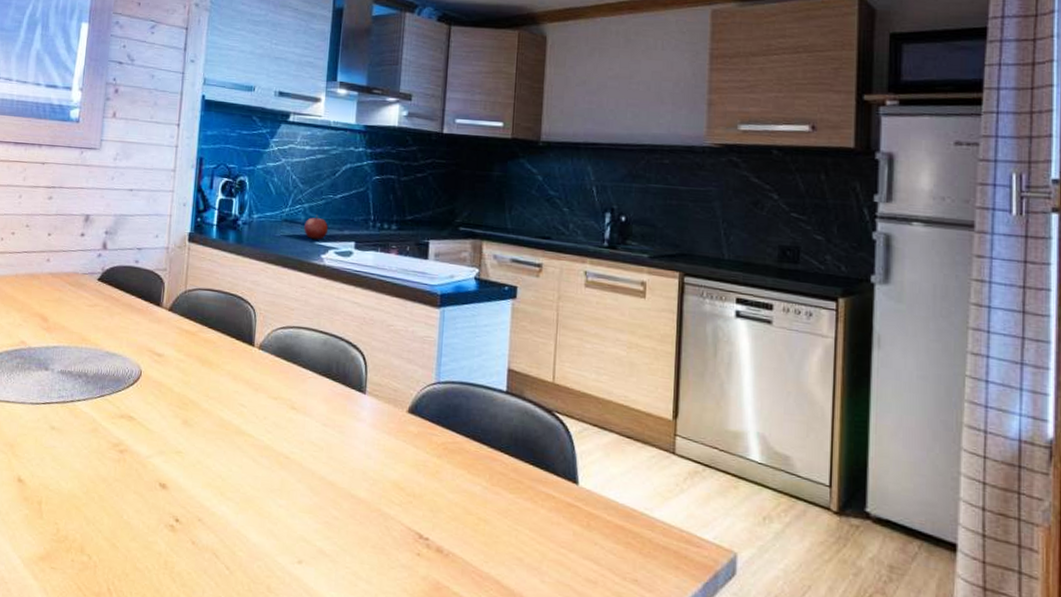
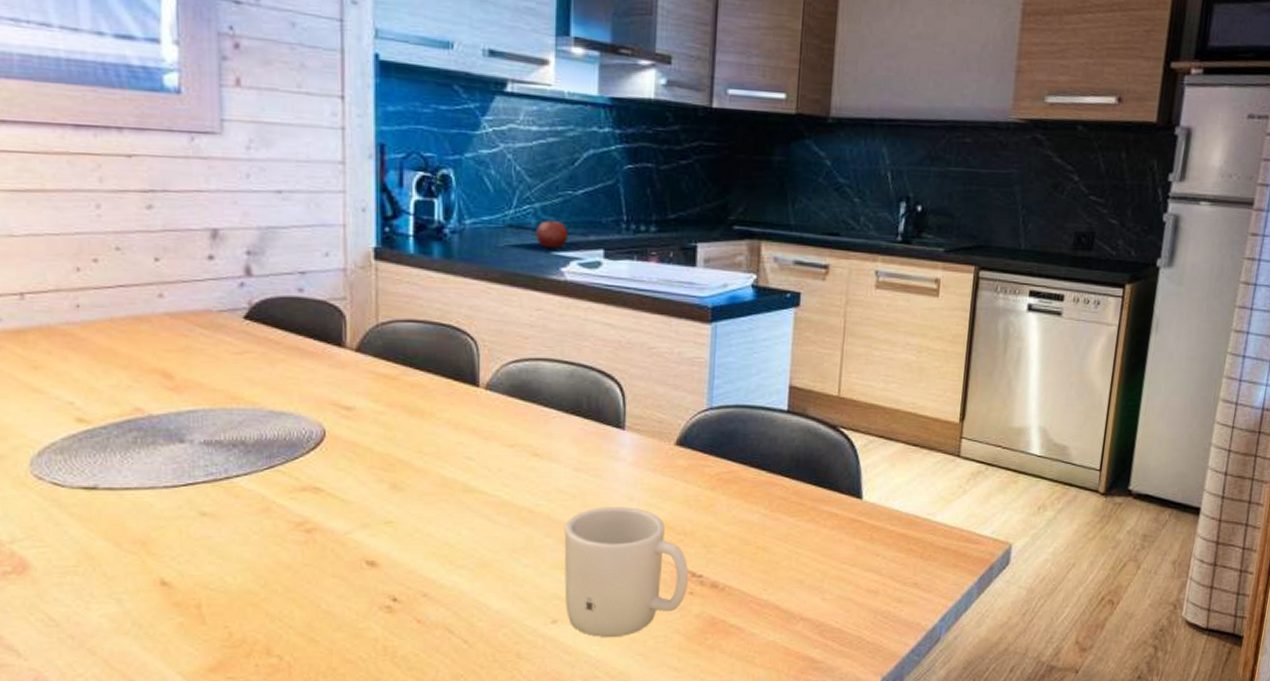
mug: none [310,461,417,587] -> present [564,507,689,638]

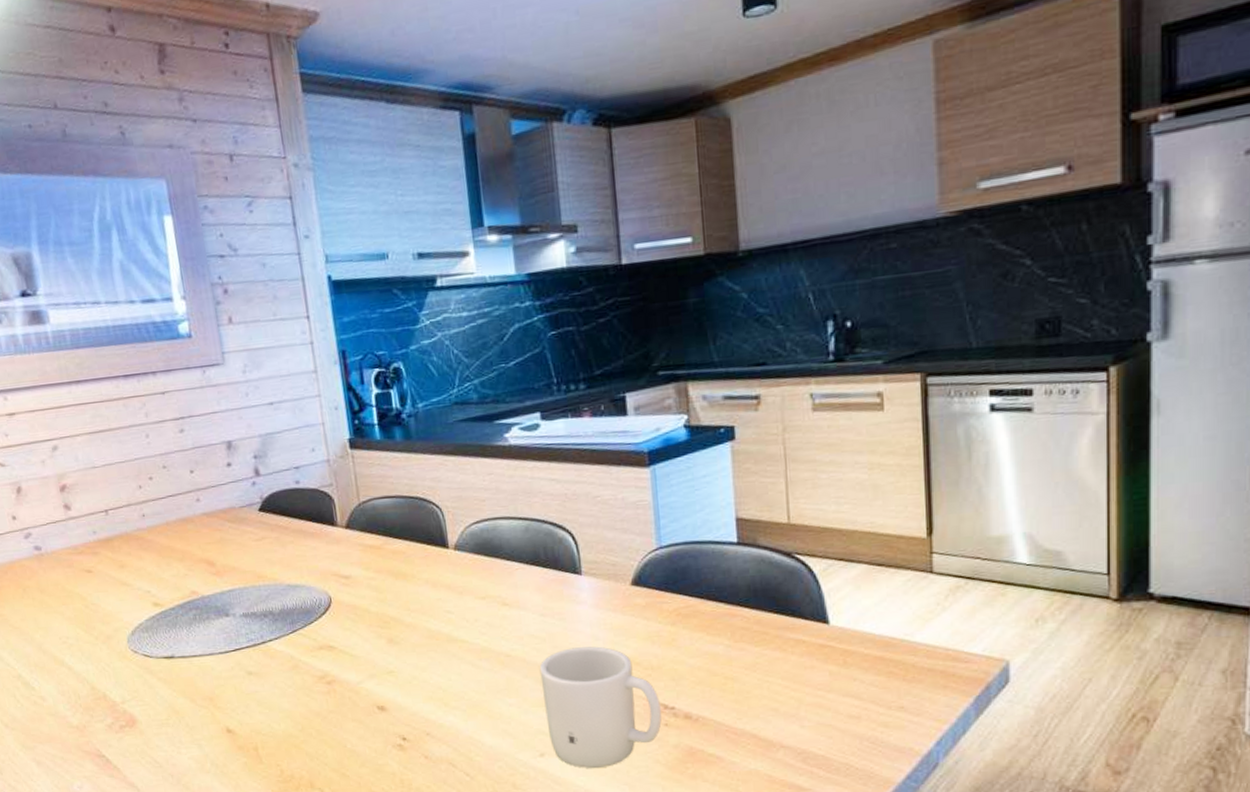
fruit: present [536,218,569,249] -> none [478,391,508,419]

